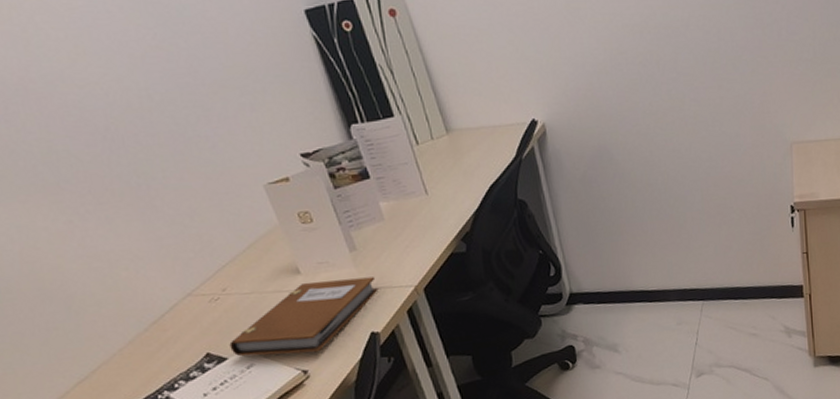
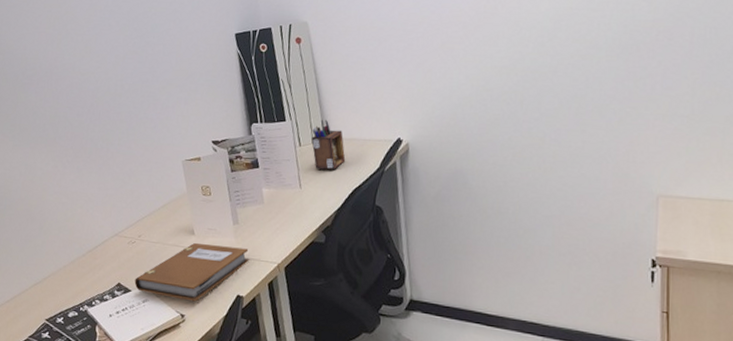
desk organizer: none [429,108,476,169] -> present [311,119,346,170]

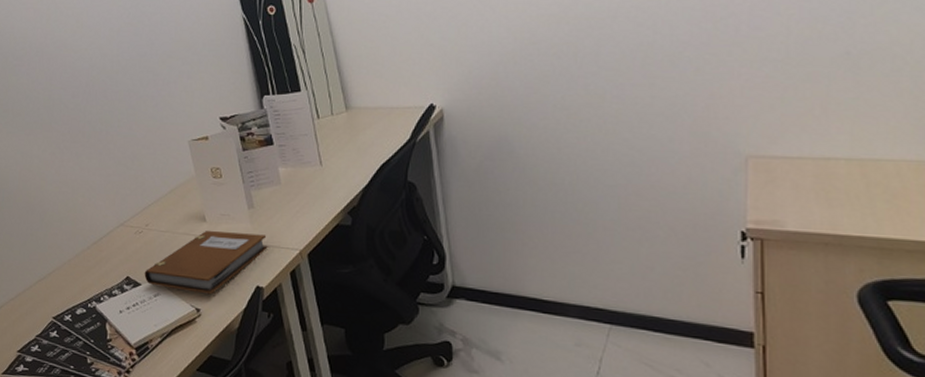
desk organizer: present [311,119,346,170] -> none [331,87,371,144]

